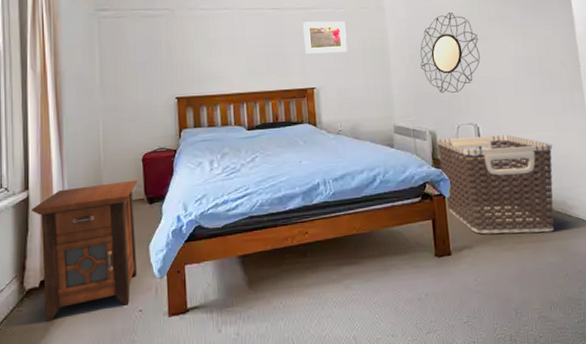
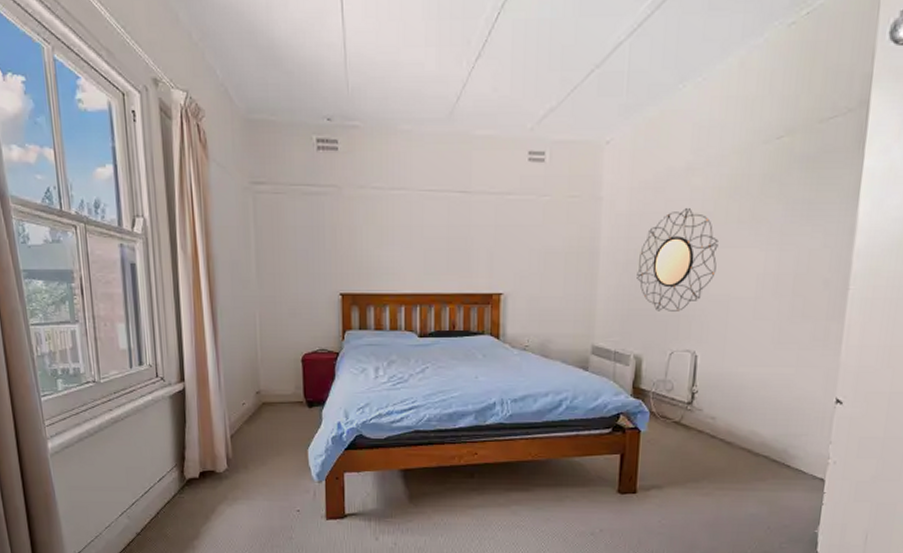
nightstand: present [32,179,138,323] -> none [188,381,297,511]
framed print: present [302,21,347,54] -> none [494,211,549,253]
clothes hamper: present [436,135,554,234] -> none [640,365,786,481]

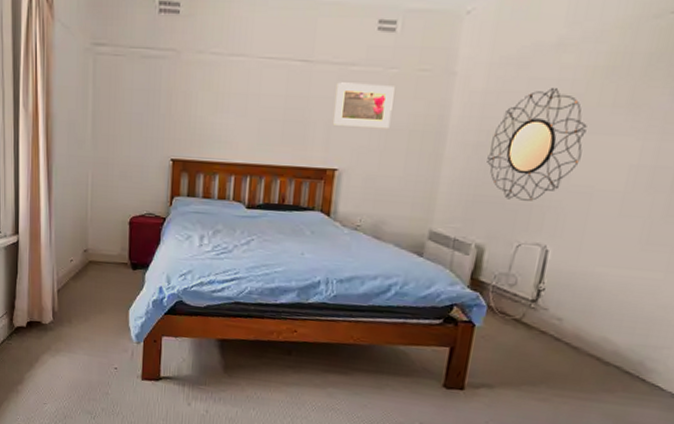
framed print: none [494,211,549,253] -> present [333,82,395,130]

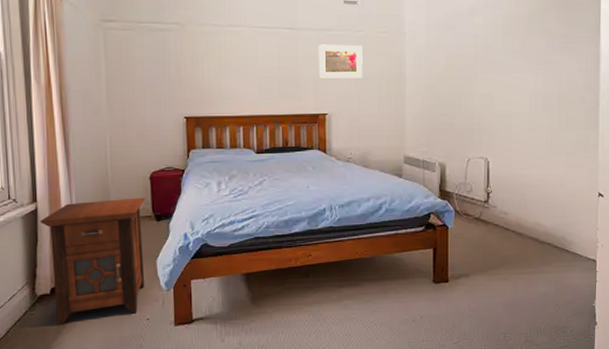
nightstand: none [21,239,123,361] -> present [40,197,146,326]
home mirror: present [487,88,587,201] -> none [437,42,499,126]

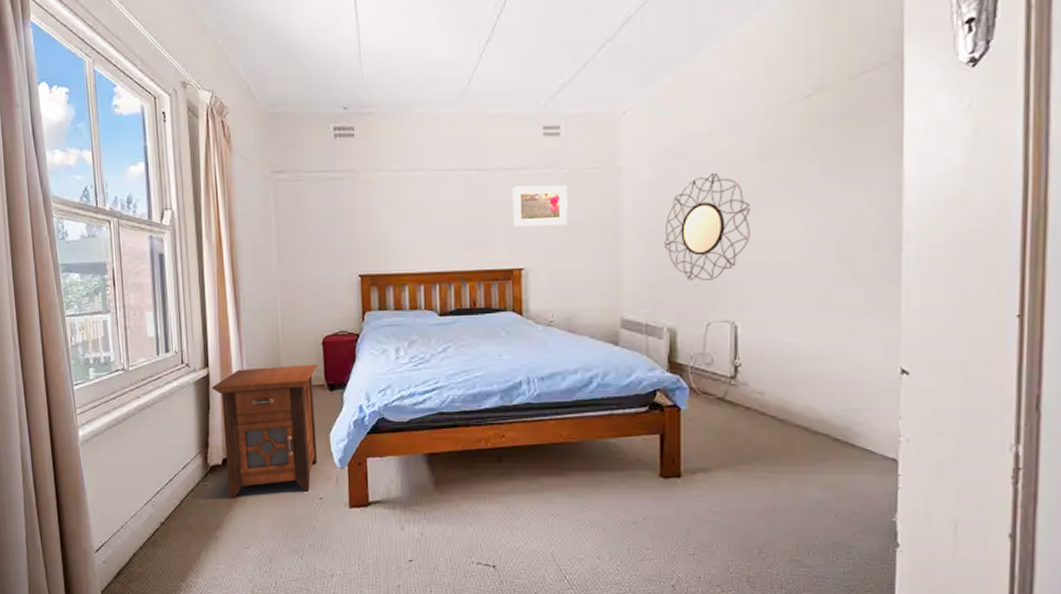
home mirror: none [437,42,499,126] -> present [664,173,750,281]

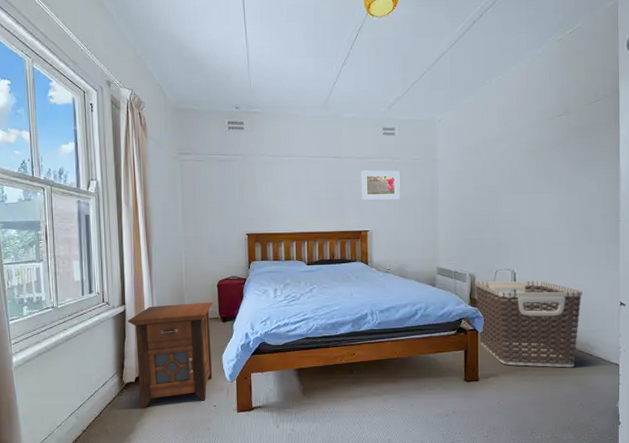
home mirror: present [664,173,750,281] -> none [467,166,524,241]
clothes hamper: none [676,337,841,463] -> present [475,281,583,368]

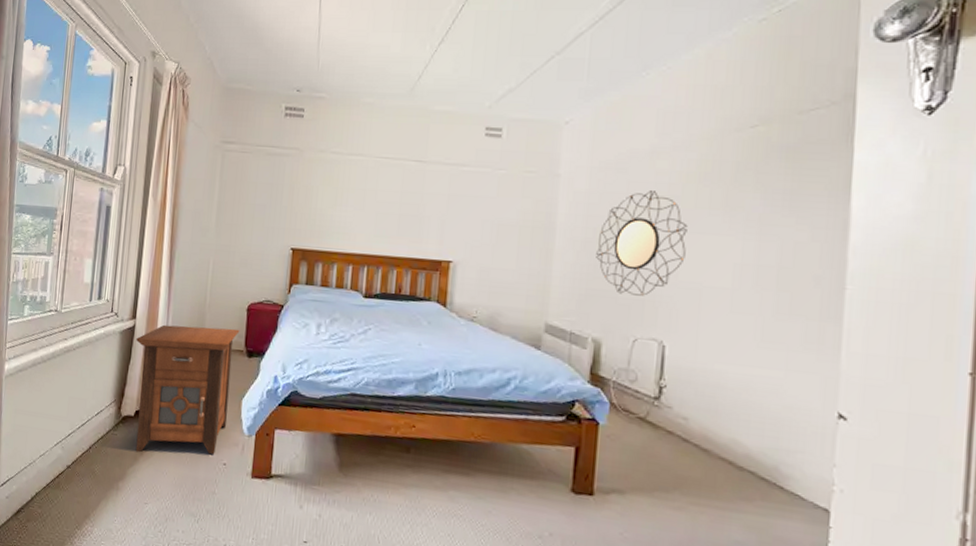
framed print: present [360,170,400,200] -> none [447,181,504,225]
home mirror: none [467,166,524,241] -> present [596,191,688,296]
clothes hamper: present [475,281,583,368] -> none [599,350,774,502]

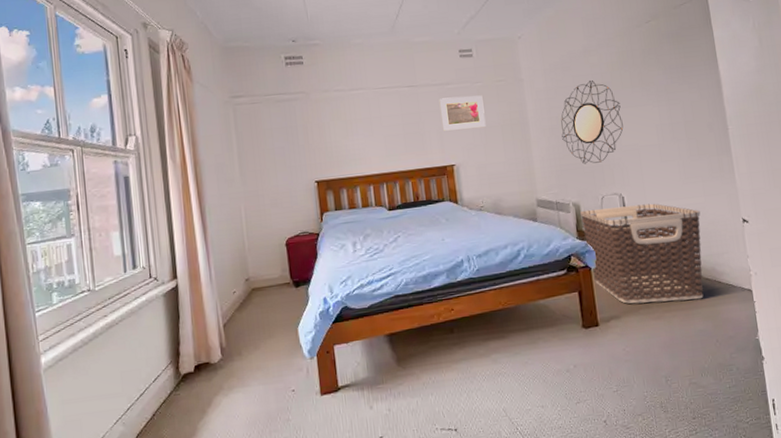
nightstand: present [135,324,240,455] -> none [181,264,288,405]
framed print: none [447,181,504,225] -> present [439,95,486,131]
clothes hamper: none [599,350,774,502] -> present [580,203,704,304]

